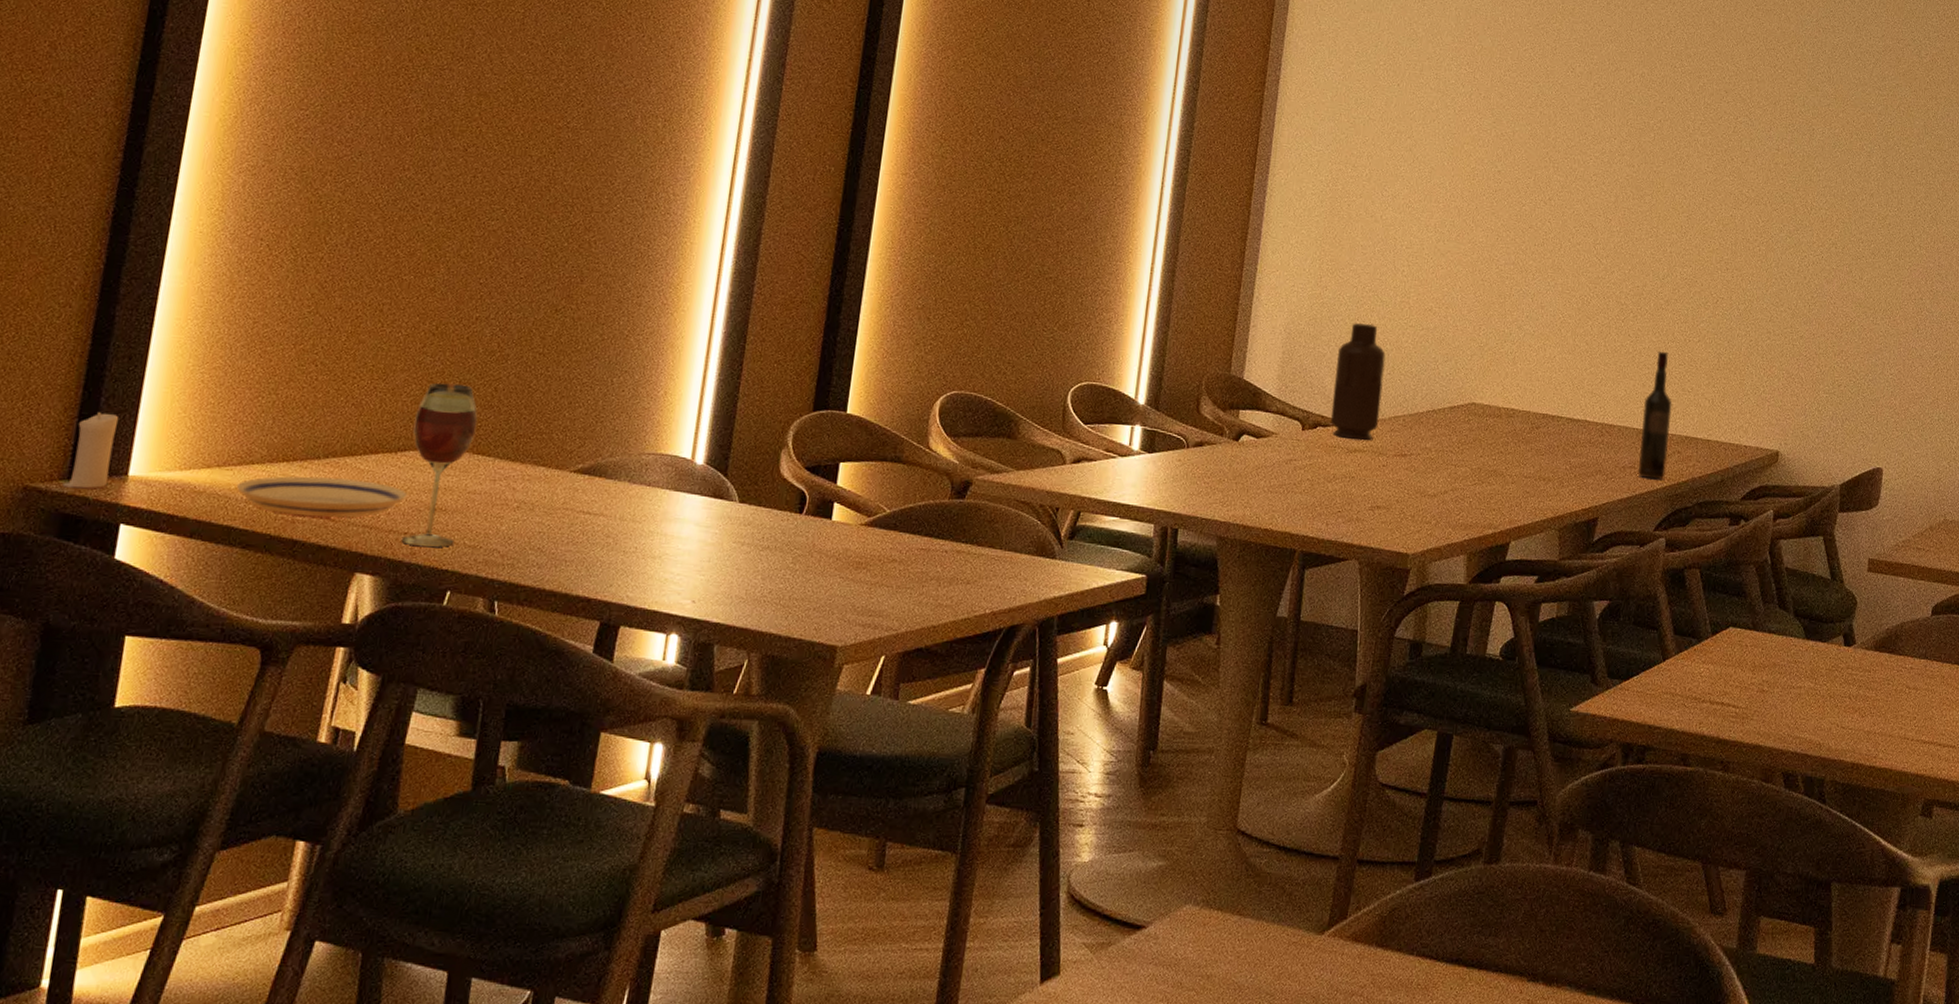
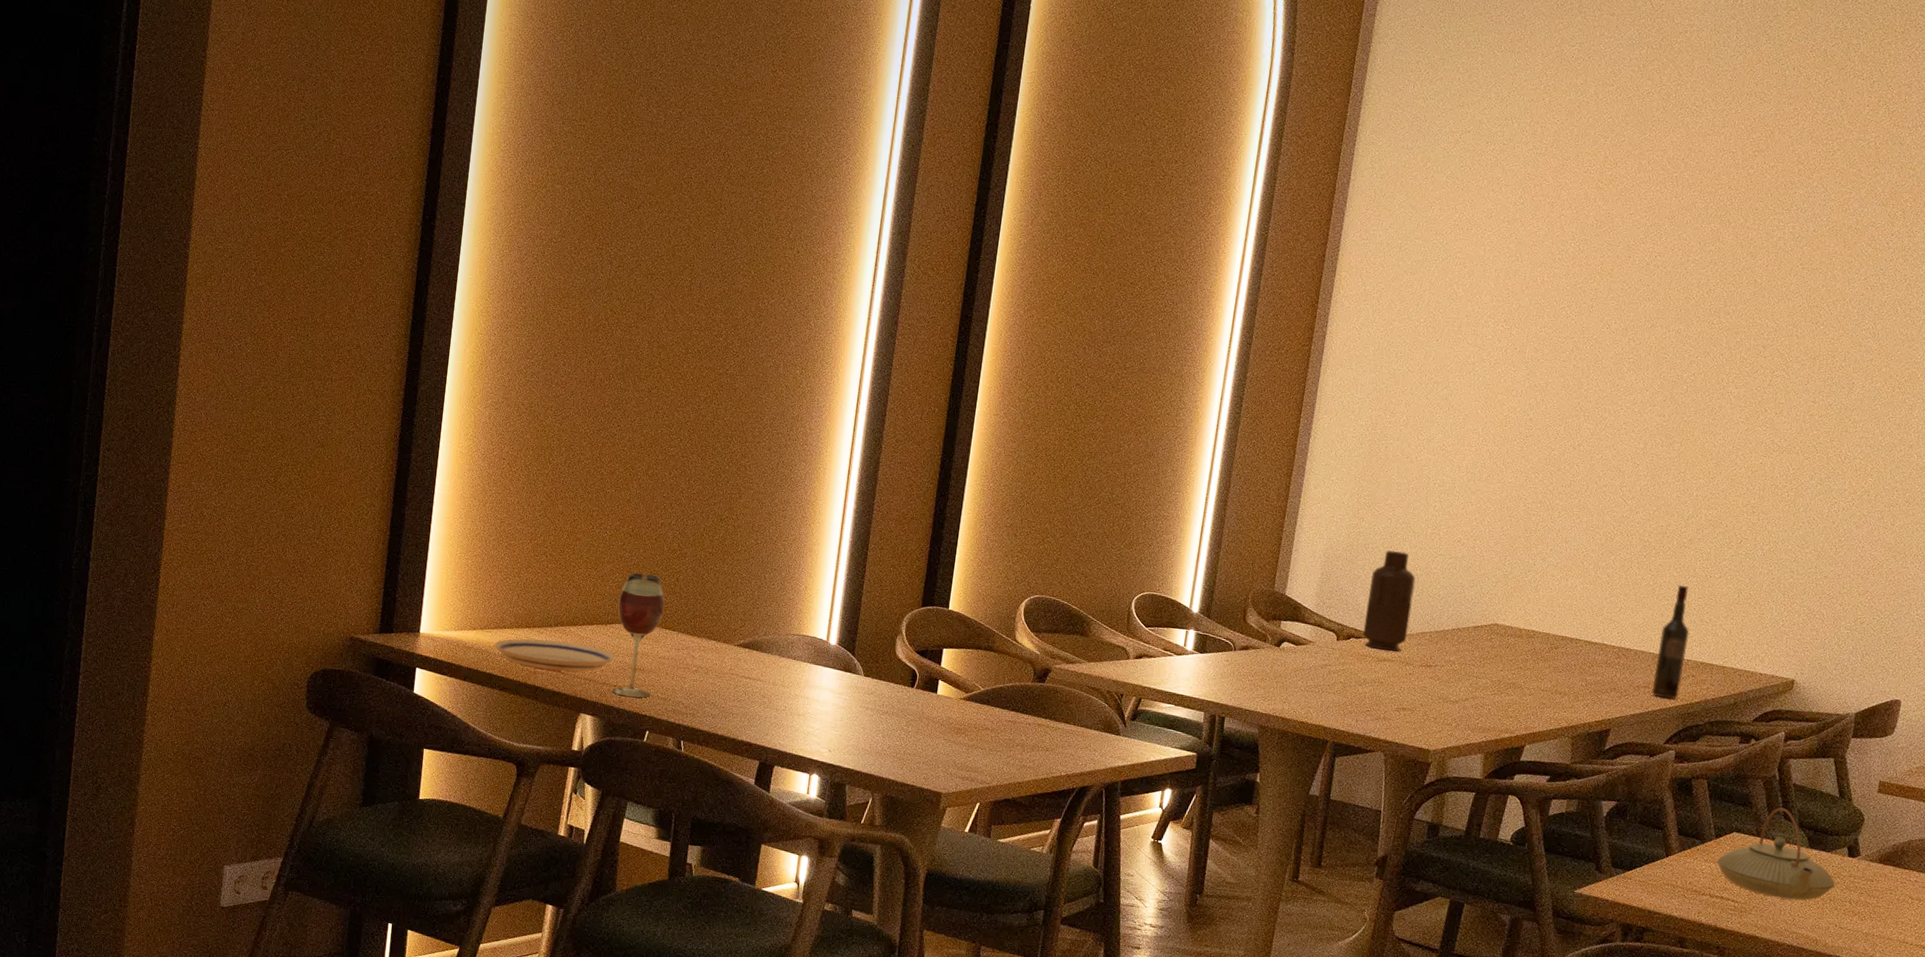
candle: present [62,412,120,491] -> none [376,585,412,642]
teapot: none [1714,595,1834,700] -> present [1716,807,1836,901]

